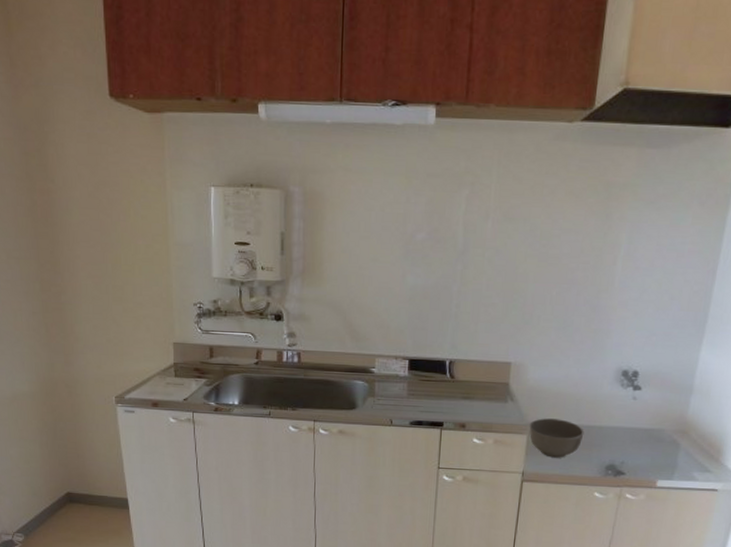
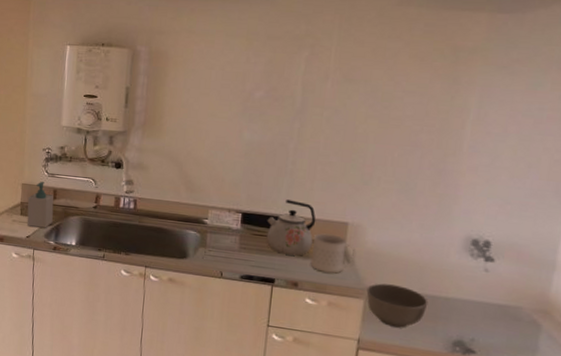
soap bottle: none [181,339,211,389] -> present [27,181,54,228]
kettle: none [433,343,481,398] -> present [266,200,316,256]
mug: none [476,374,520,412] -> present [310,233,357,274]

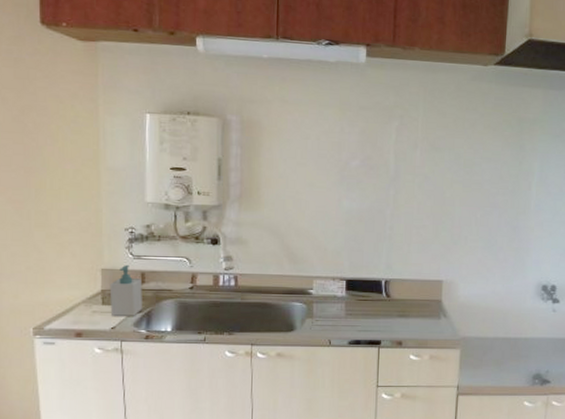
kettle: present [266,200,316,256] -> none [370,264,415,316]
mug: present [310,233,357,274] -> none [412,292,452,329]
bowl: present [366,283,428,328] -> none [462,332,512,370]

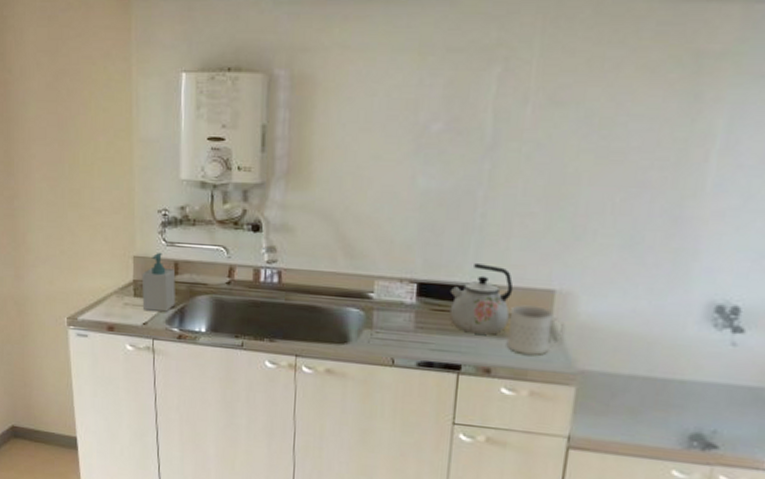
kettle: none [370,264,415,316] -> present [449,263,514,335]
mug: none [412,292,452,329] -> present [506,304,567,355]

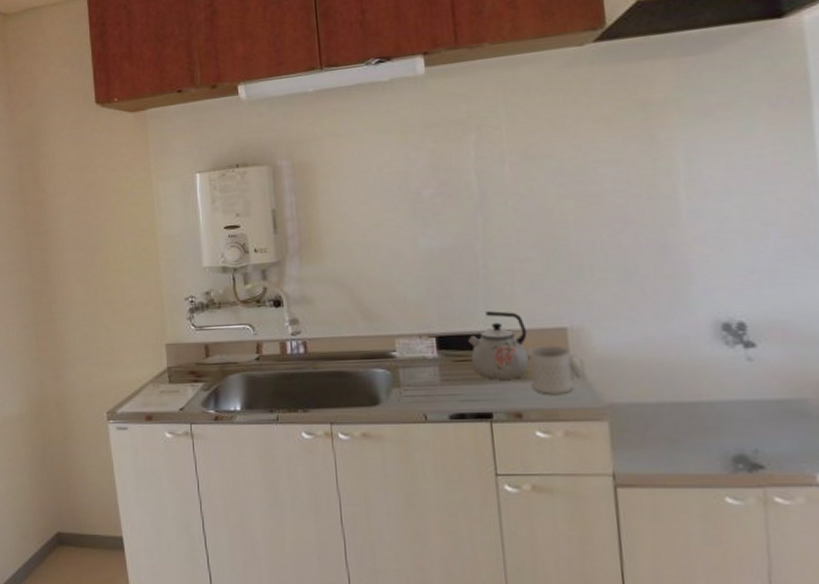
soap bottle: present [141,252,176,312] -> none [175,337,209,395]

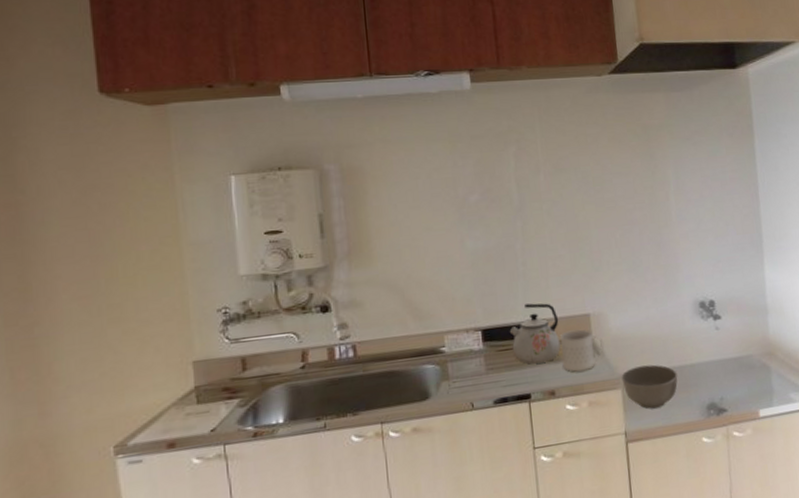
bowl: none [608,396,689,451] -> present [621,364,678,409]

